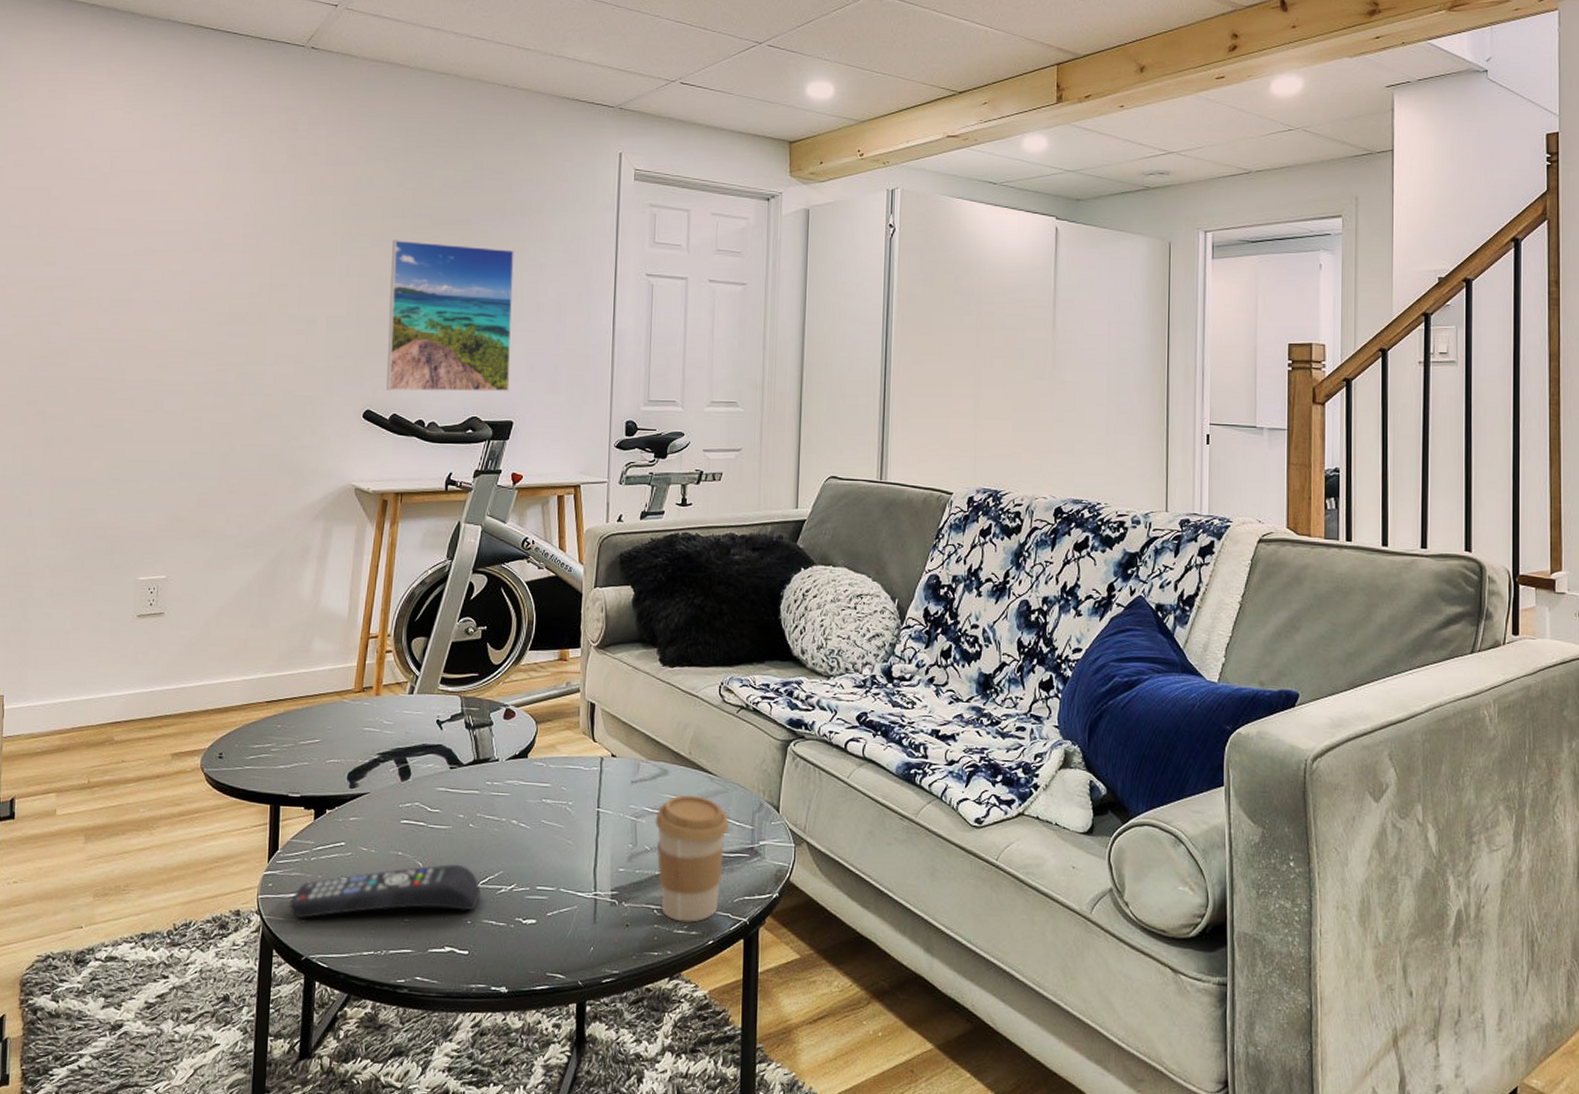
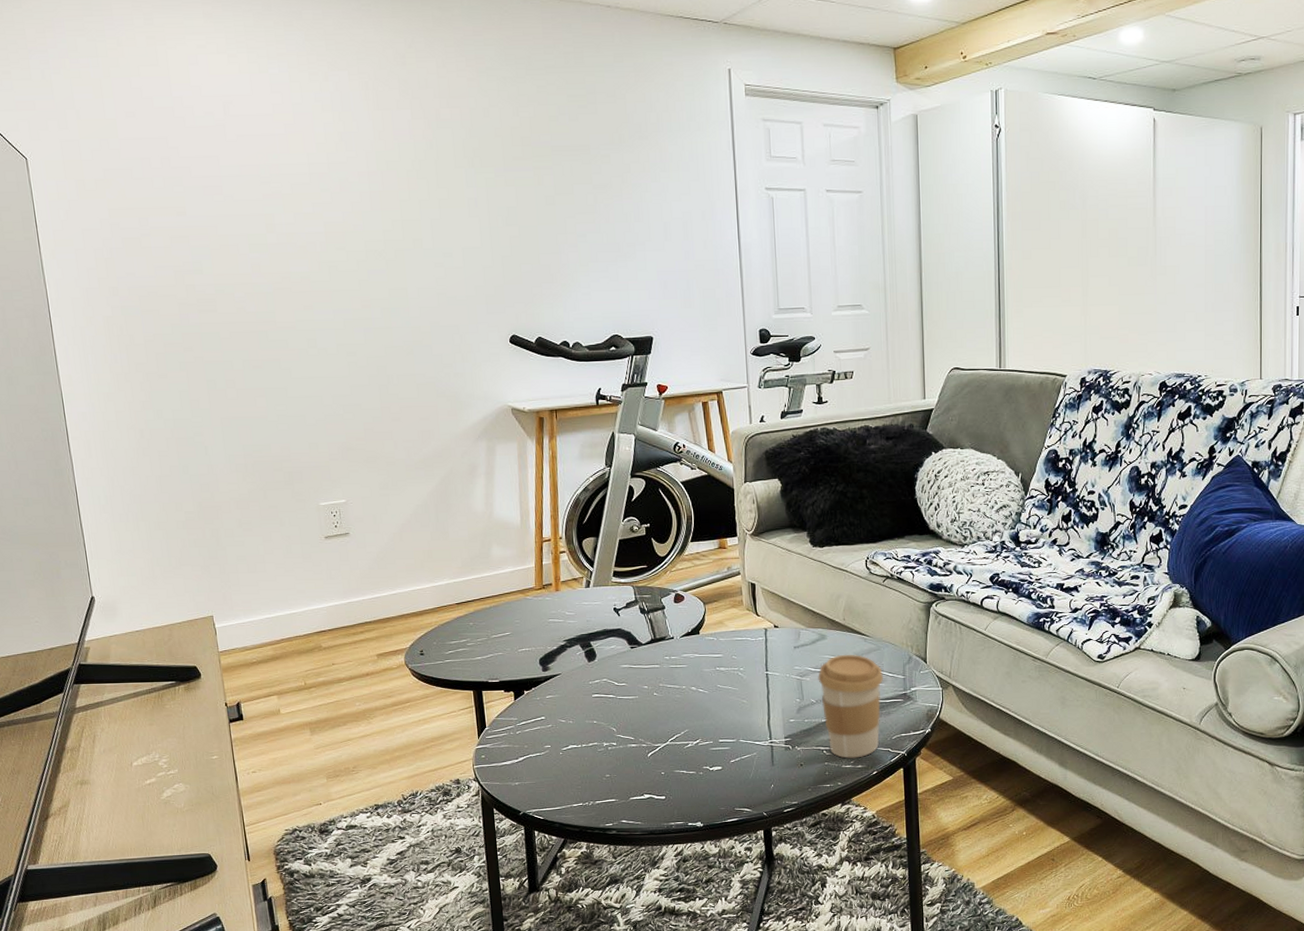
remote control: present [288,864,481,918] -> none [502,728,670,781]
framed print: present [386,240,514,392] -> none [516,169,646,315]

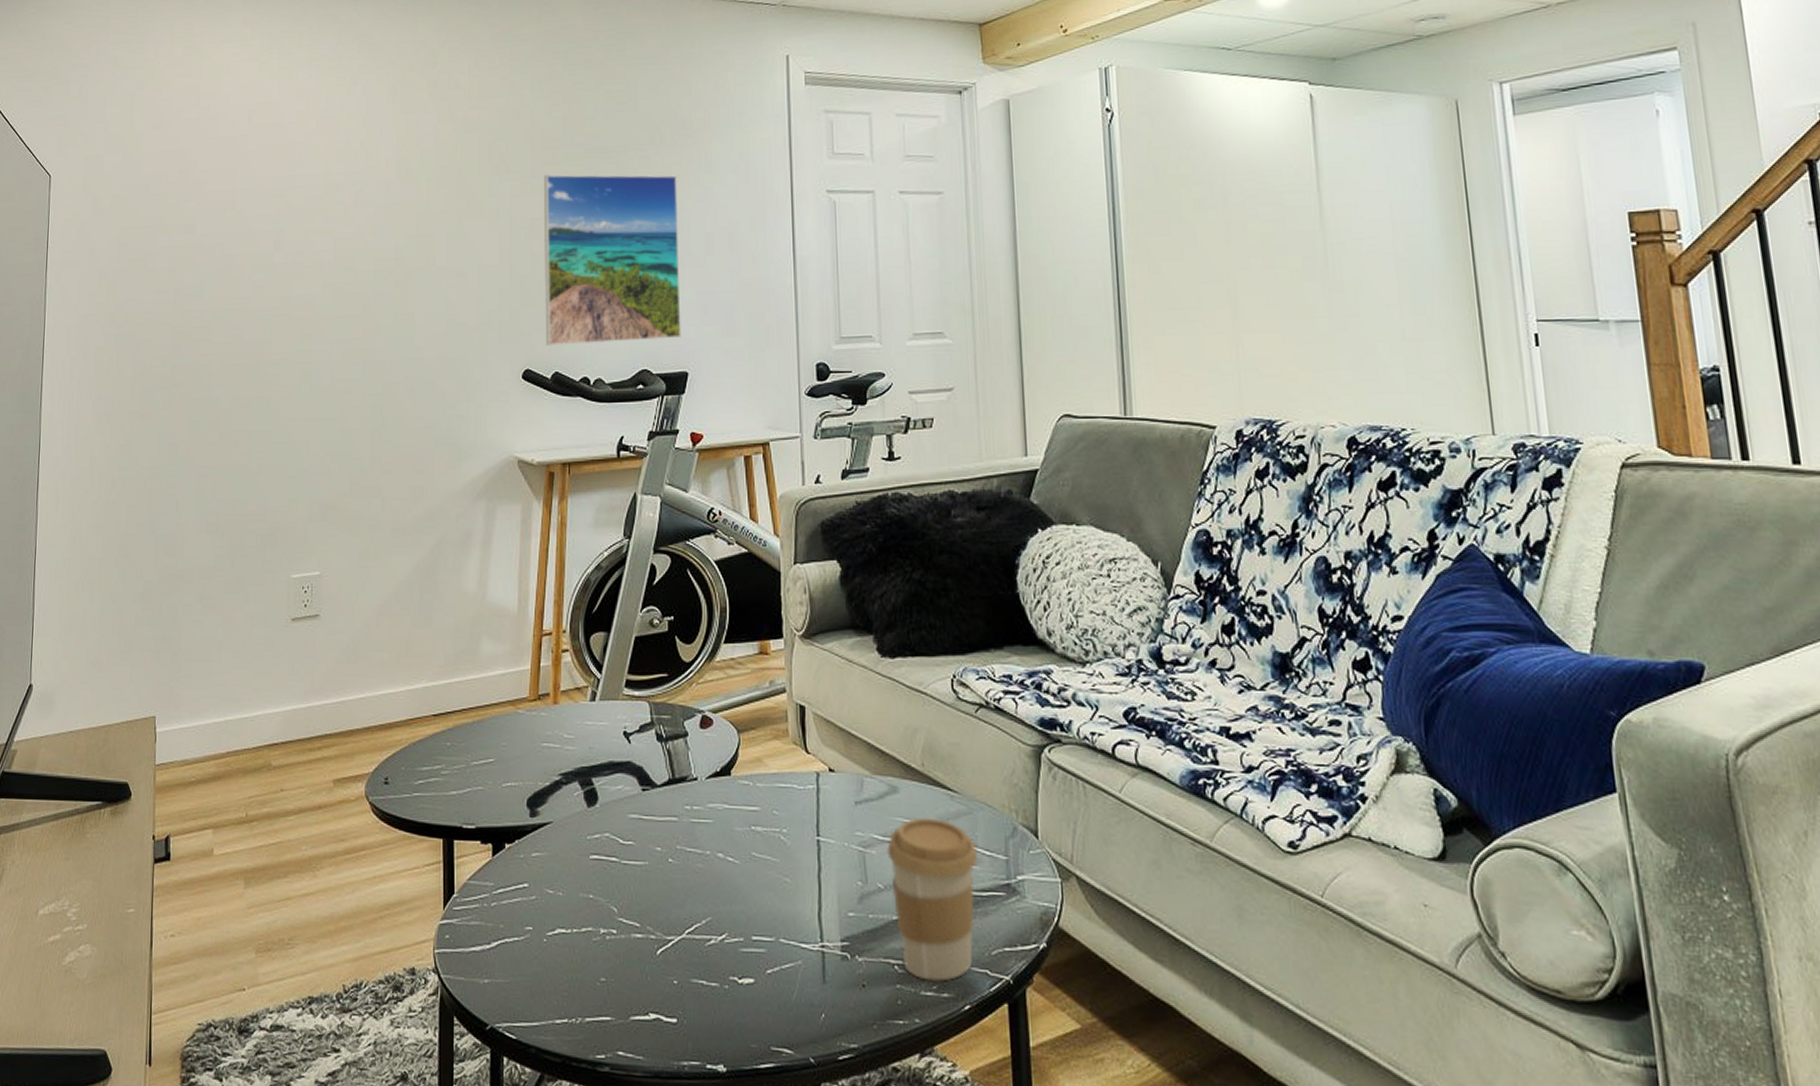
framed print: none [516,169,646,315] -> present [544,174,681,346]

